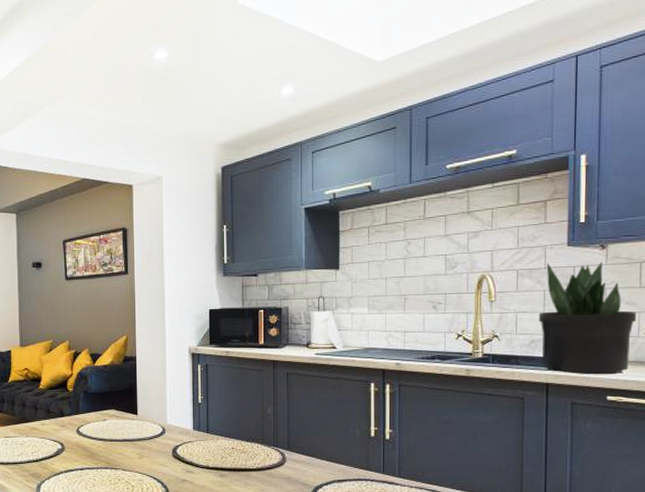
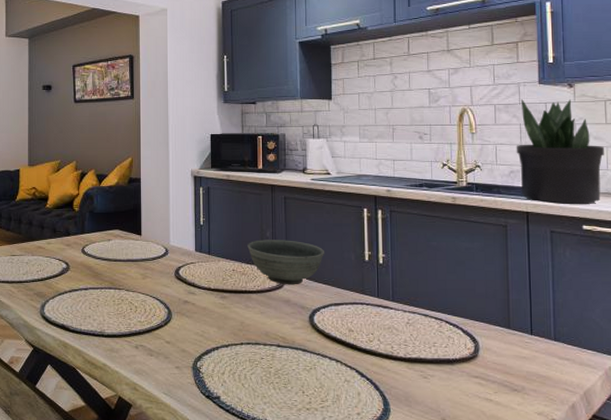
bowl: none [247,417,328,462] -> present [247,240,324,285]

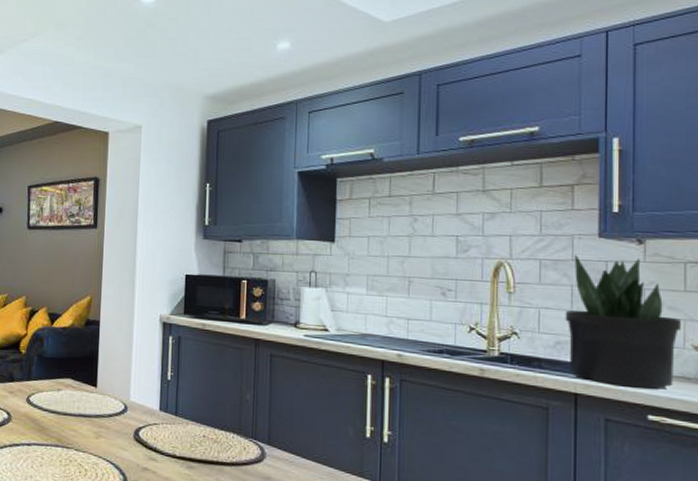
bowl: present [247,240,324,285] -> none [222,402,316,460]

